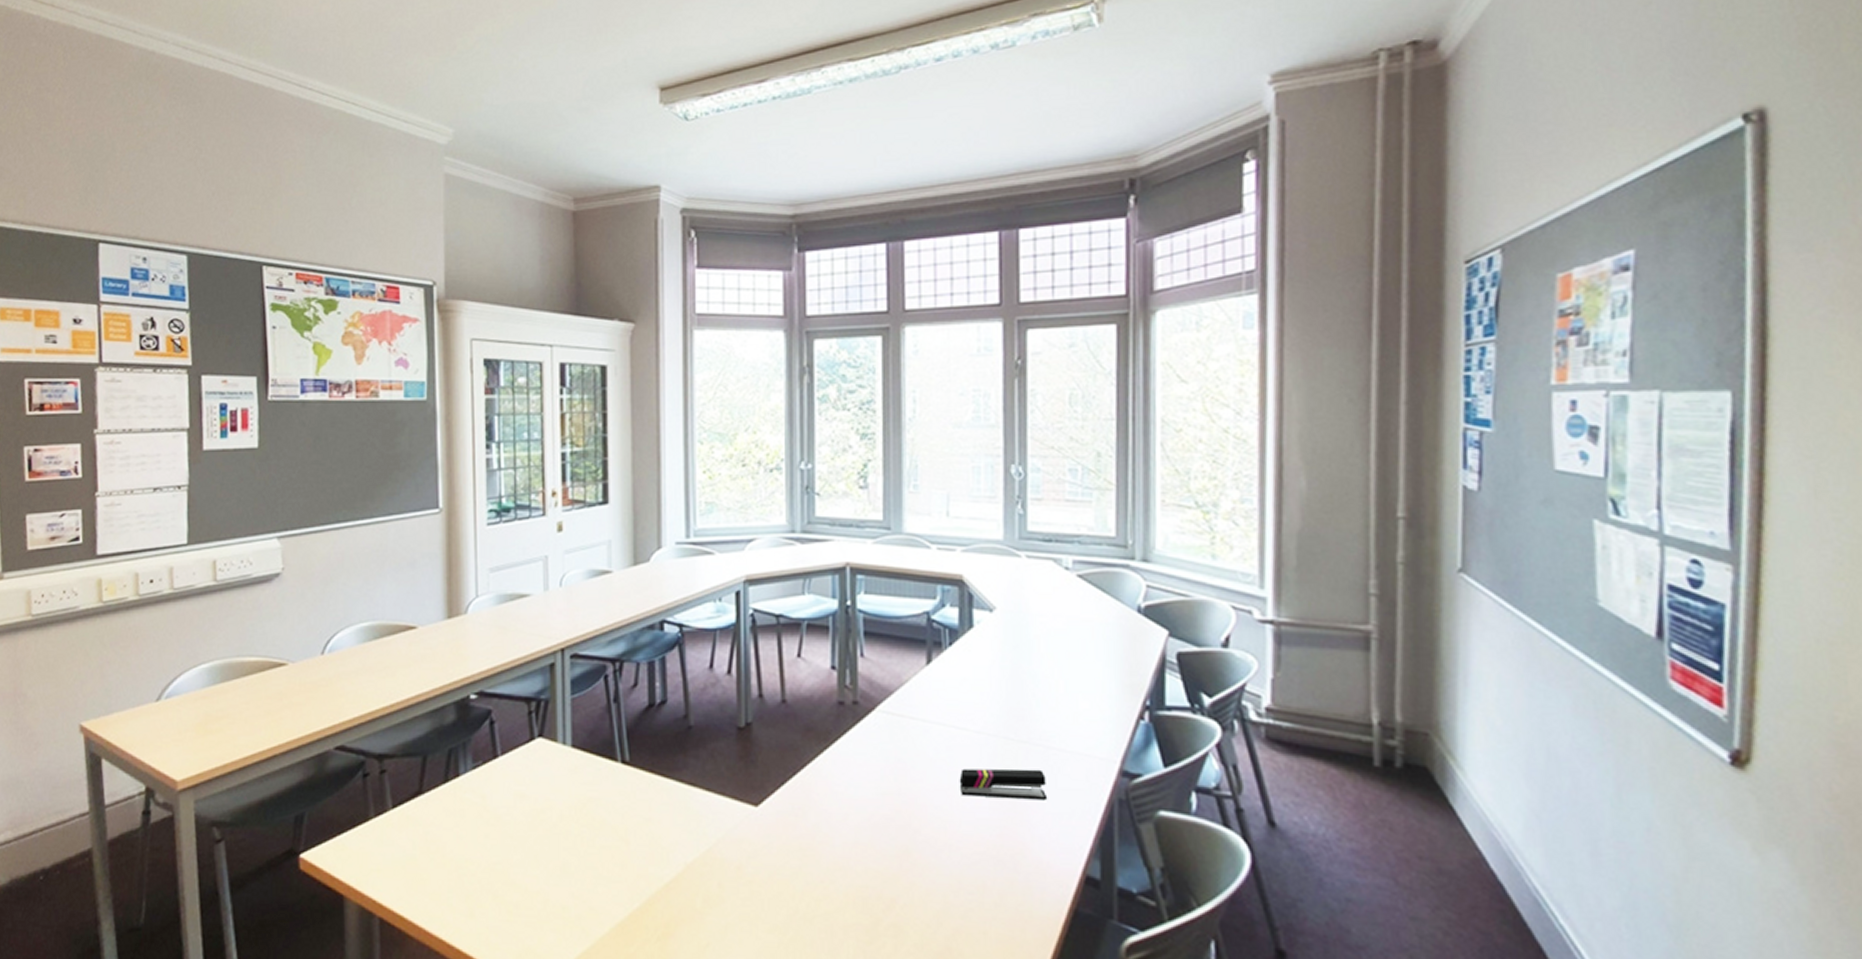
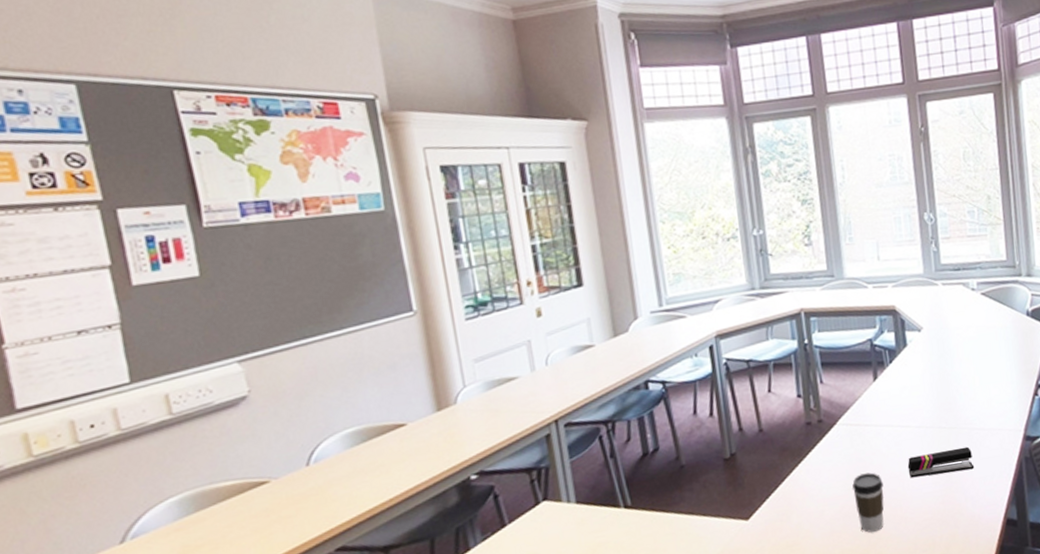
coffee cup: none [887,778,926,854] -> present [852,472,884,533]

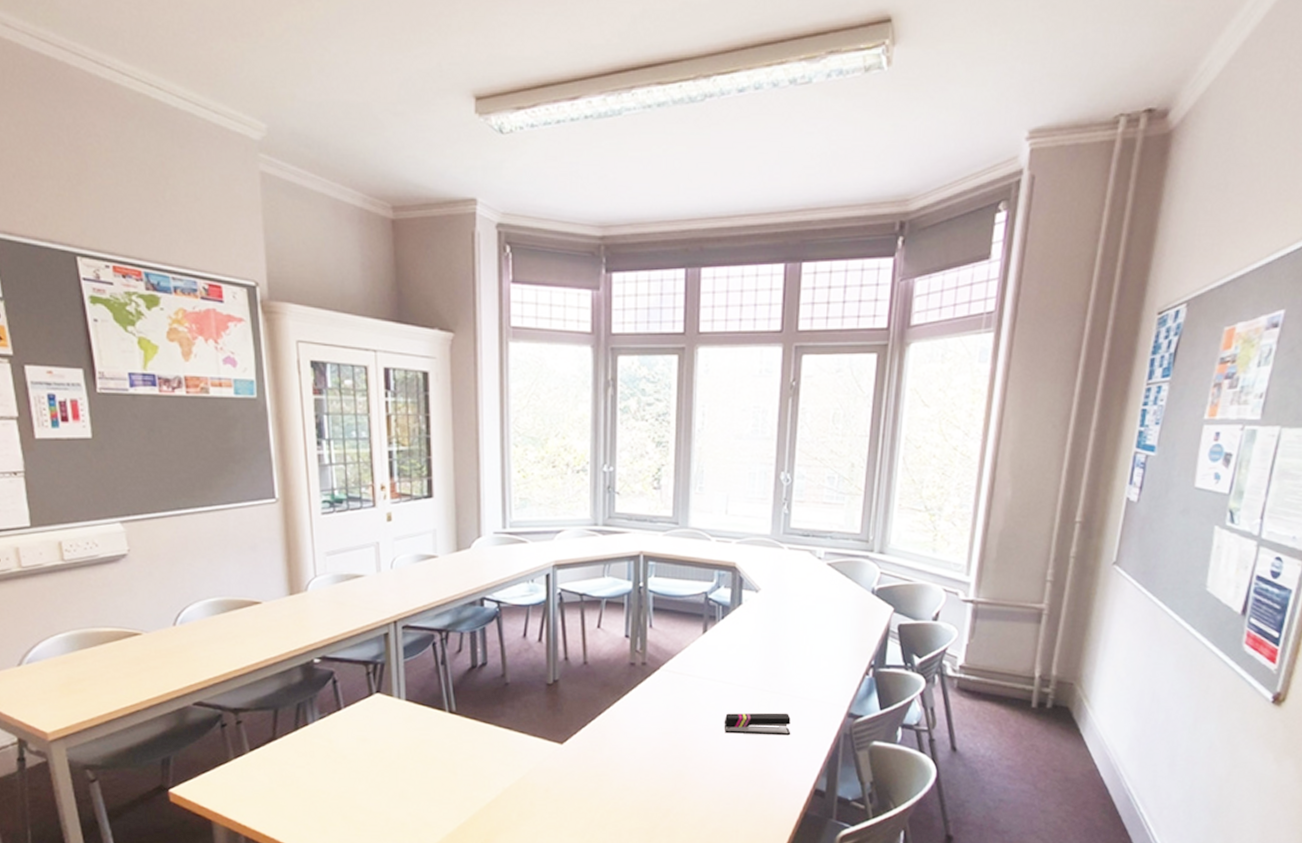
coffee cup: present [852,472,884,533] -> none [667,721,697,777]

